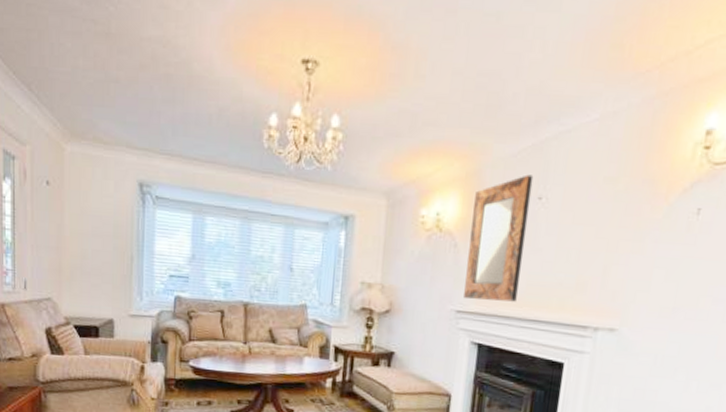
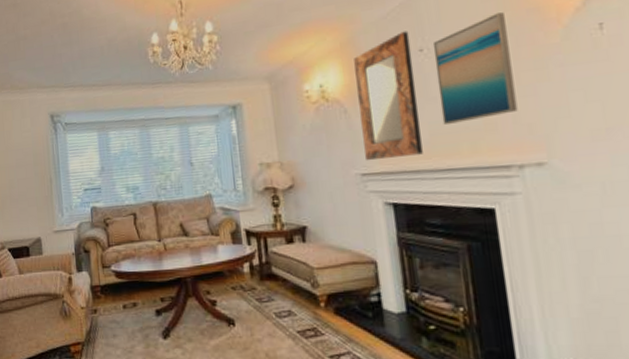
wall art: none [541,177,623,279] -> present [432,12,518,125]

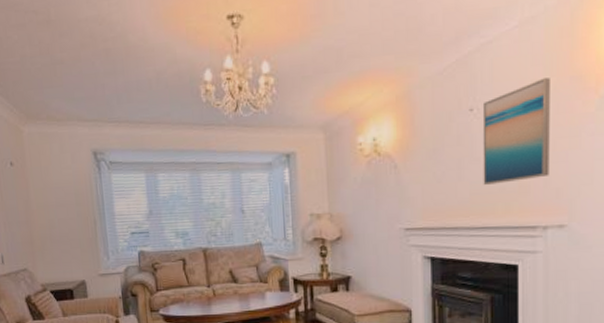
home mirror: present [354,31,423,161] -> none [408,89,463,217]

